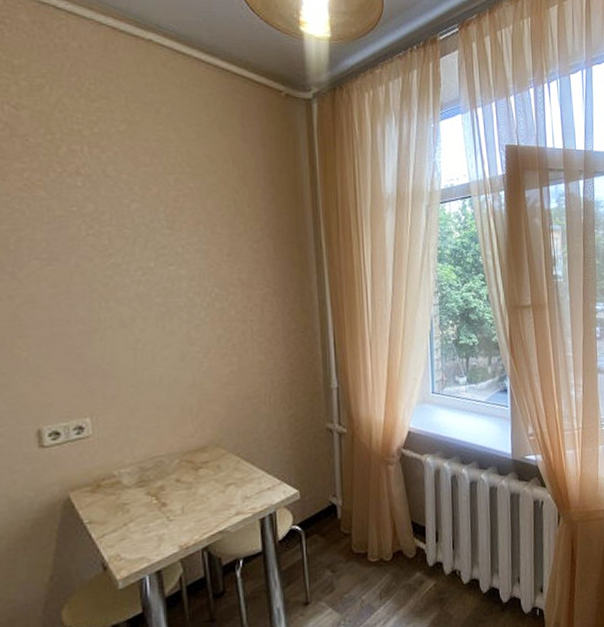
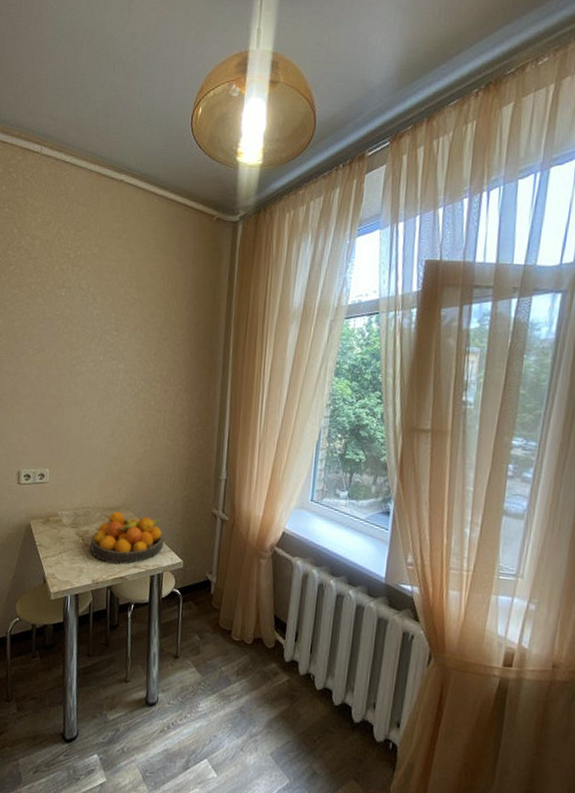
fruit bowl: none [171,447,272,520] -> present [91,511,164,565]

